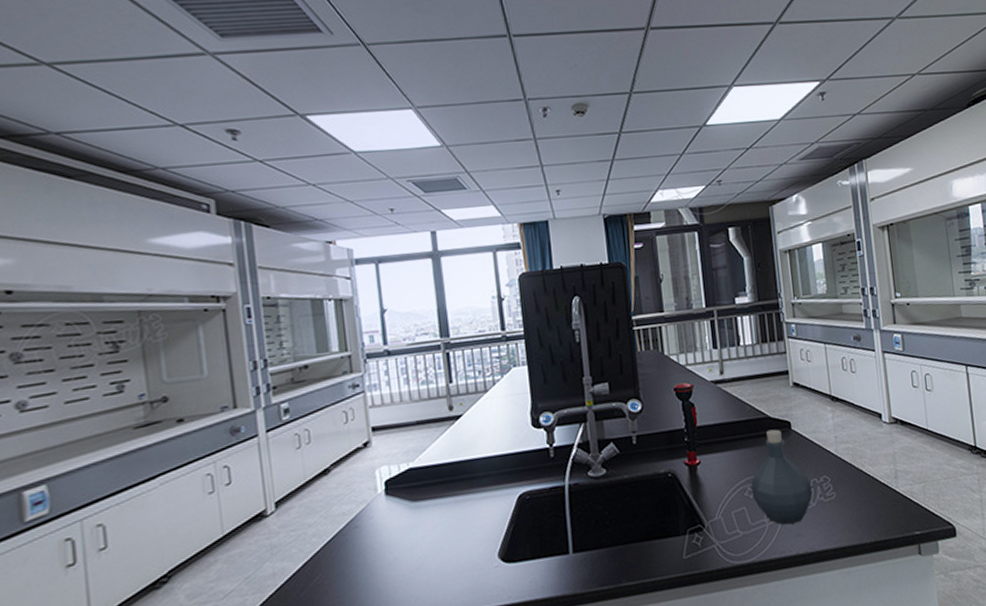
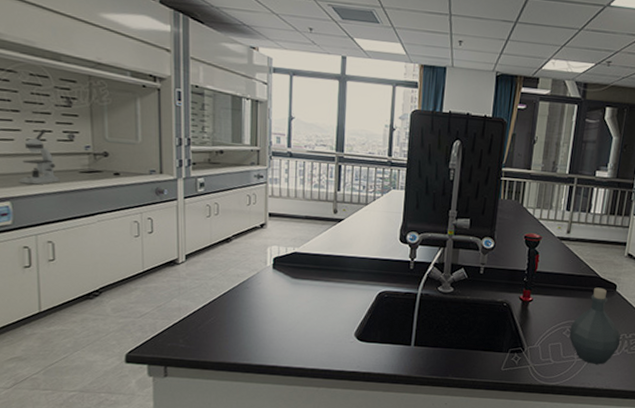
microscope: none [55,386,109,459] -> present [18,129,60,185]

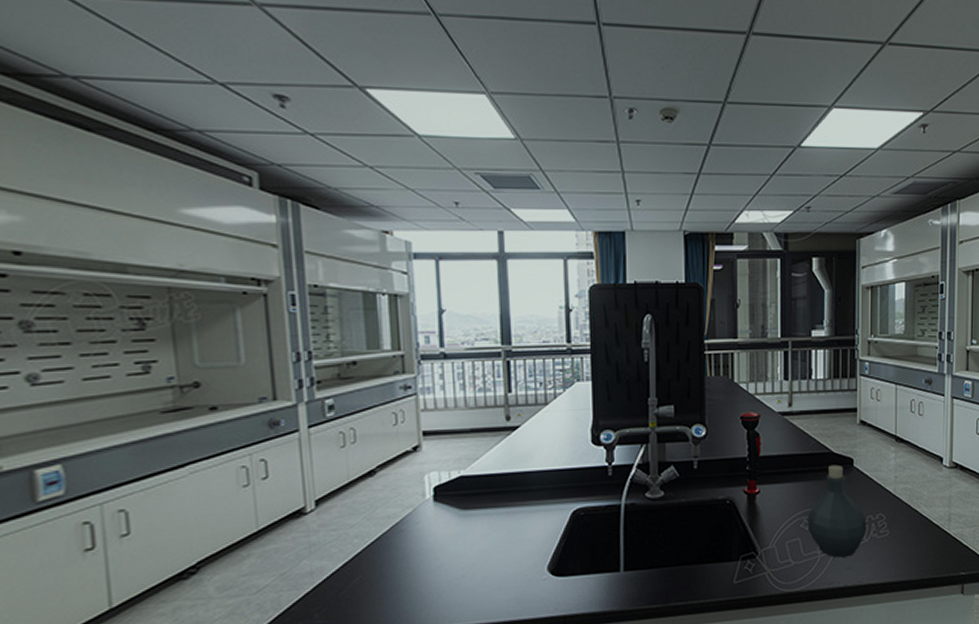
microscope: present [18,129,60,185] -> none [71,363,133,438]

